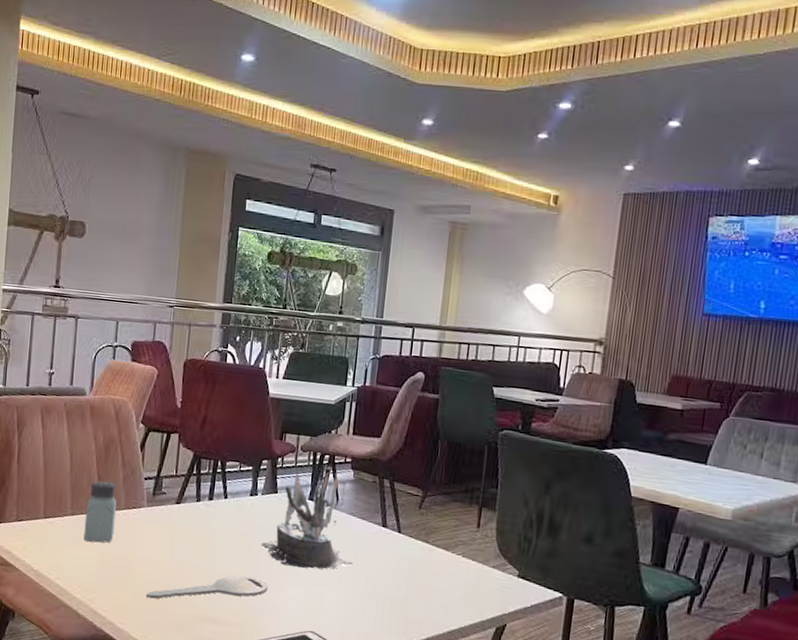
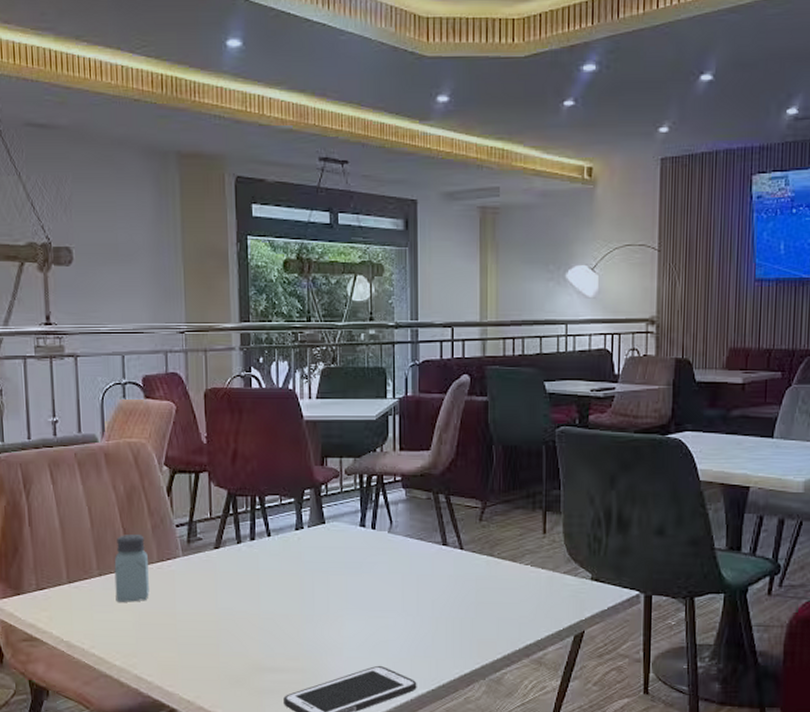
key: present [145,575,268,599] -> none [193,617,327,655]
succulent plant: present [260,465,353,569] -> none [313,487,415,601]

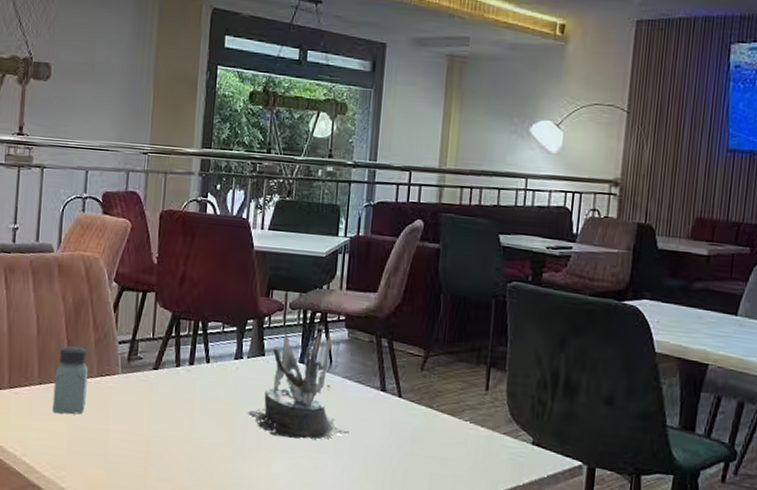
succulent plant: none [313,487,415,601] -> present [247,324,349,439]

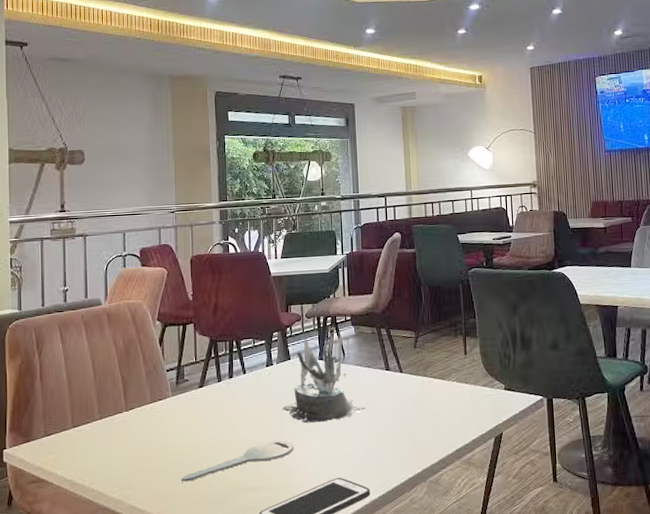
saltshaker: present [52,346,88,414] -> none [113,380,143,441]
key: none [121,448,257,476] -> present [181,440,294,482]

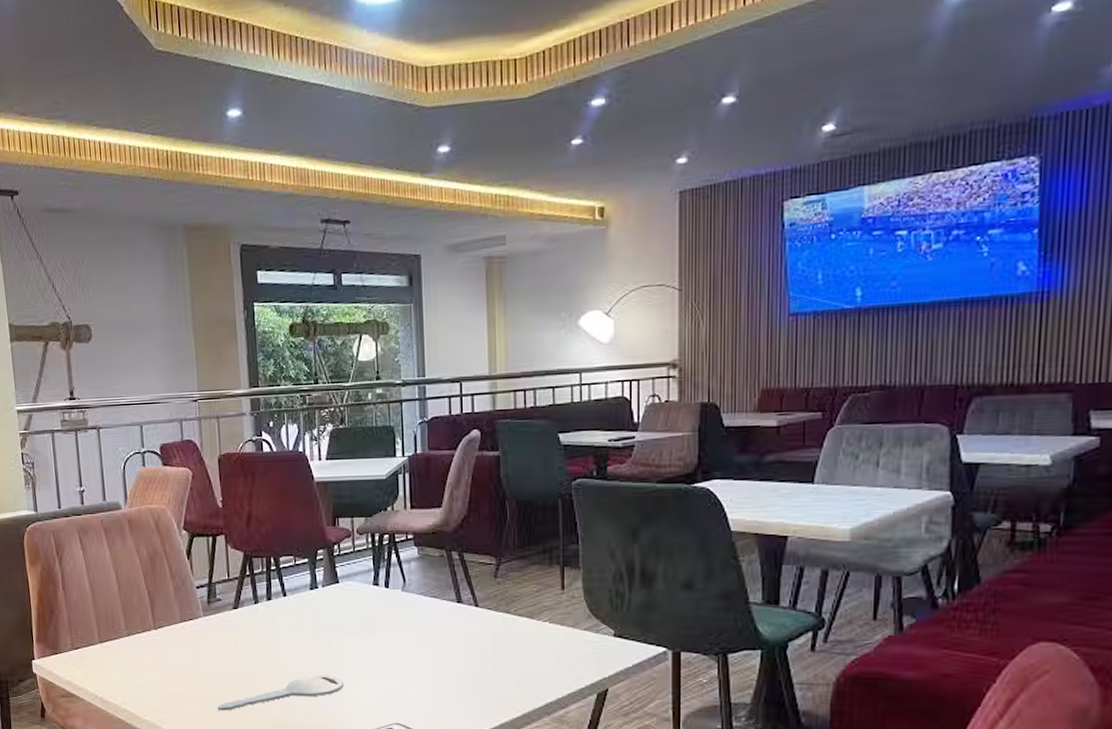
succulent plant: present [281,326,366,423] -> none [329,545,431,659]

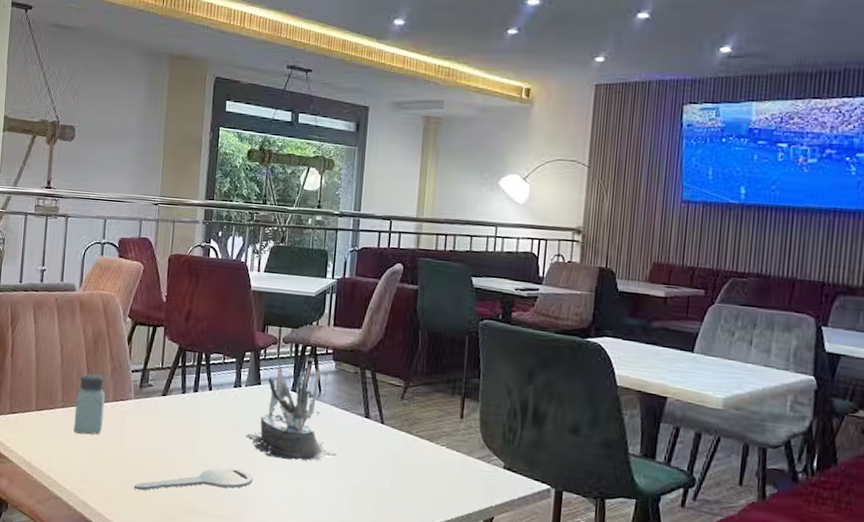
saltshaker: none [140,595,174,661] -> present [73,374,105,435]
succulent plant: none [329,545,431,659] -> present [245,357,337,461]

